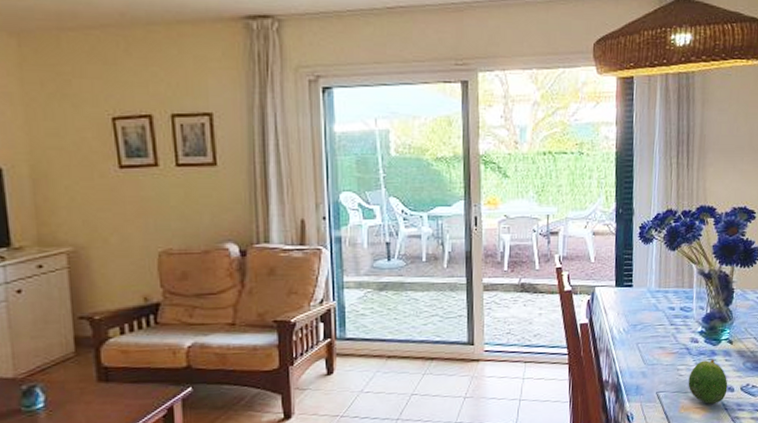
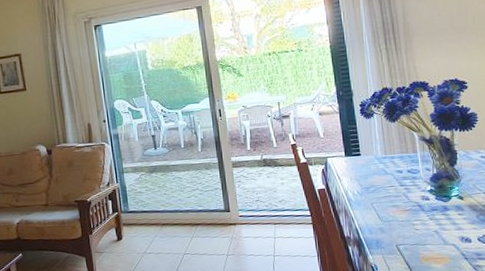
fruit: present [688,359,728,404] -> none [425,213,465,254]

